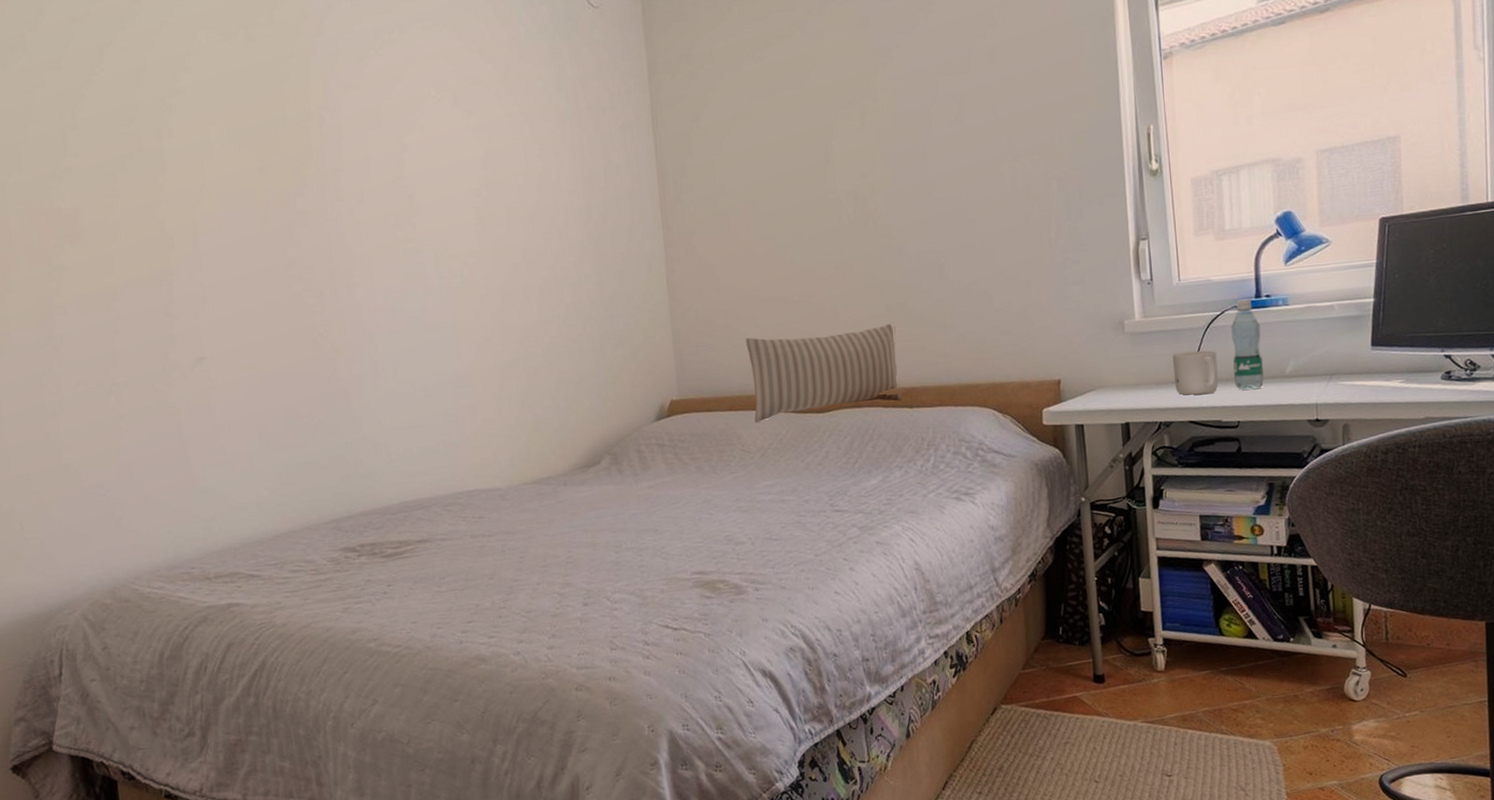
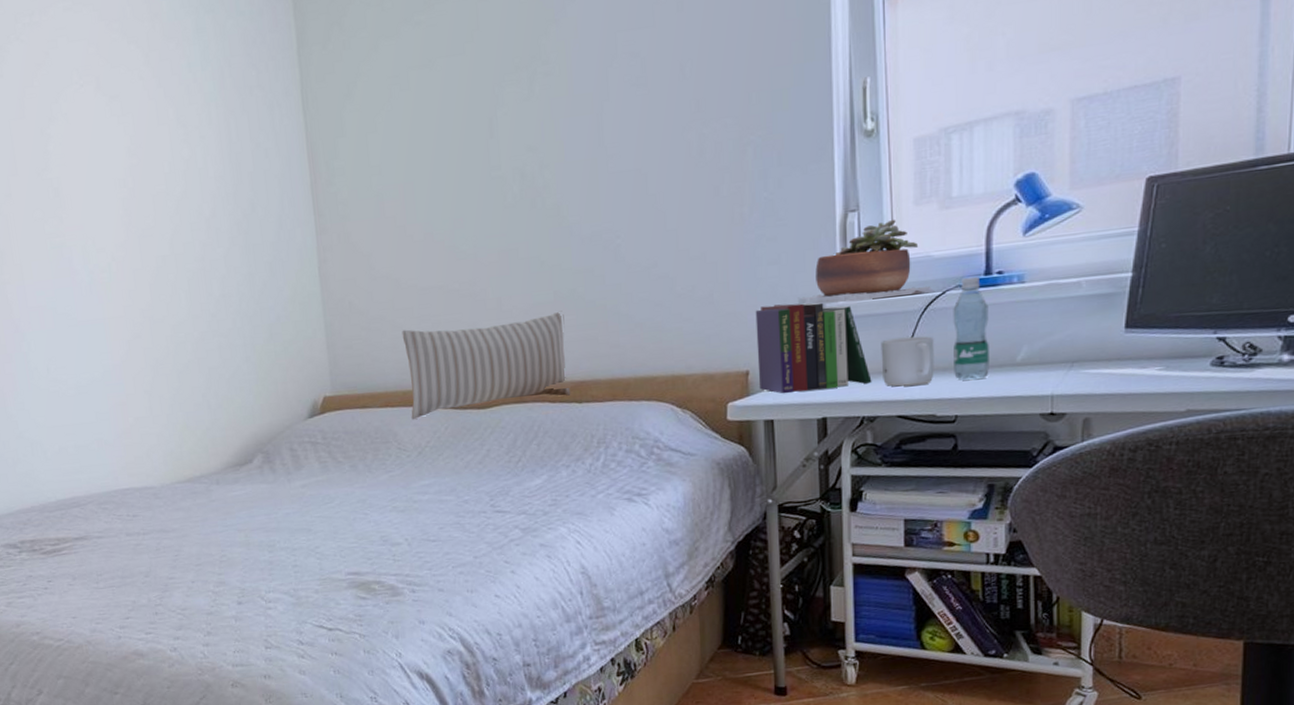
books: none [1064,319,1166,401] -> present [755,302,872,394]
succulent plant: none [1100,247,1215,321] -> present [797,219,934,305]

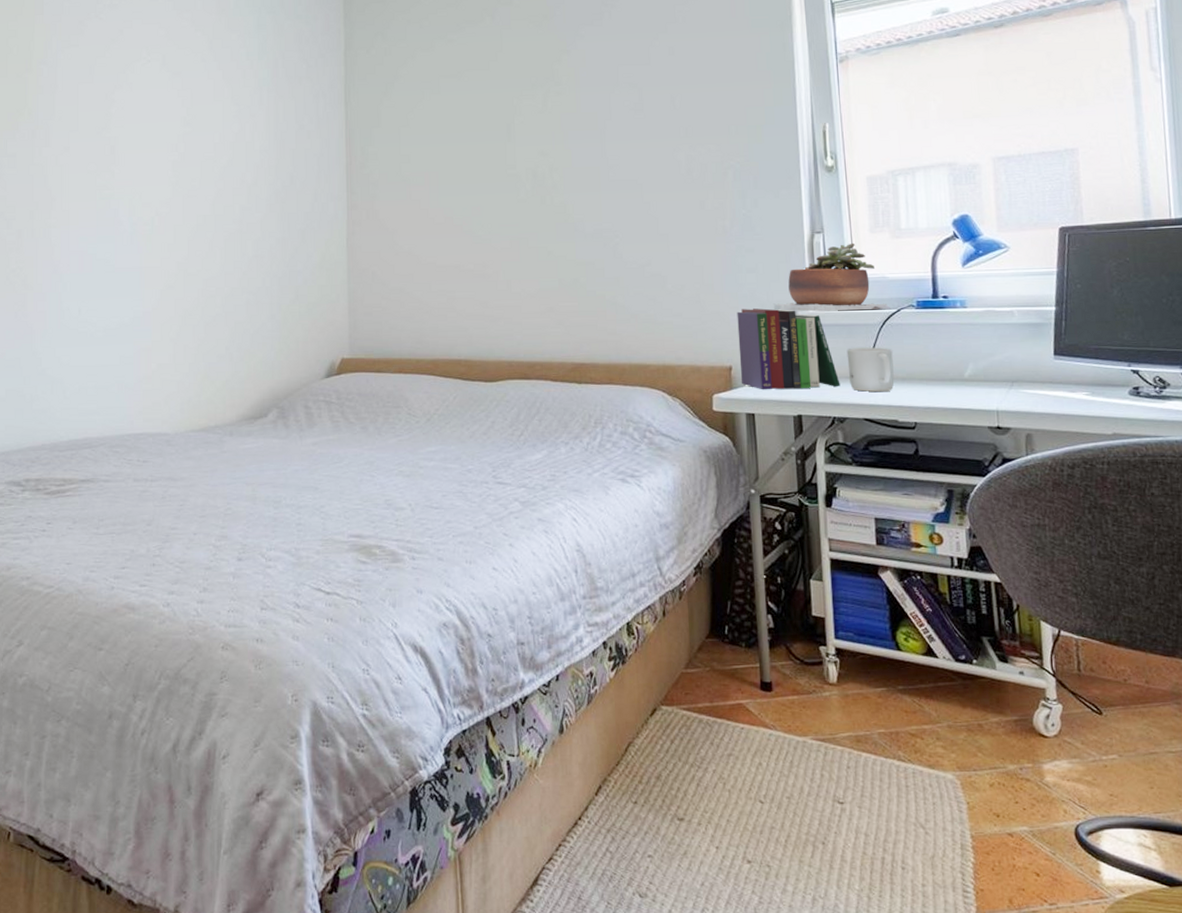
pillow: present [402,310,571,419] -> none [419,297,572,386]
bottle: present [953,276,989,381] -> none [907,298,942,391]

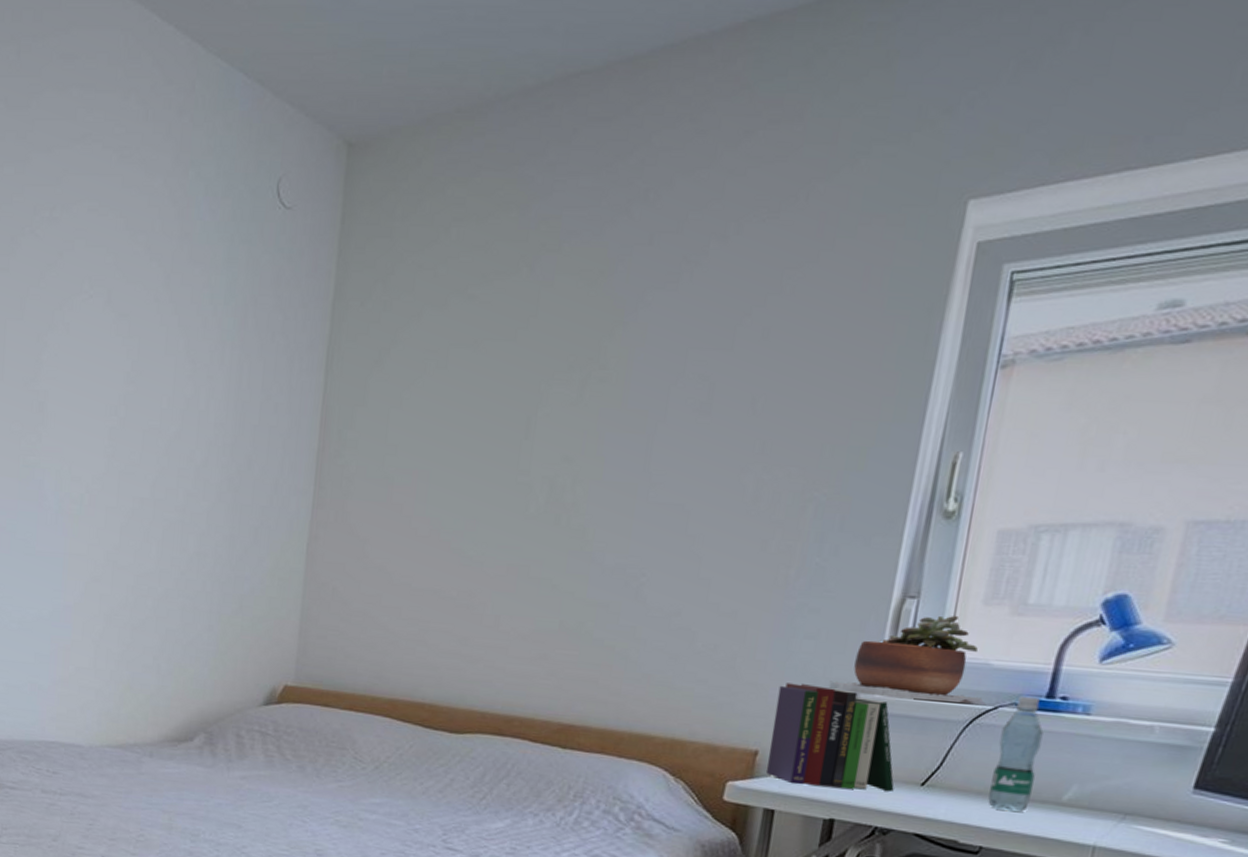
mug: present [846,347,894,392] -> none [906,746,975,805]
bottle: none [907,298,942,391] -> present [988,695,1044,813]

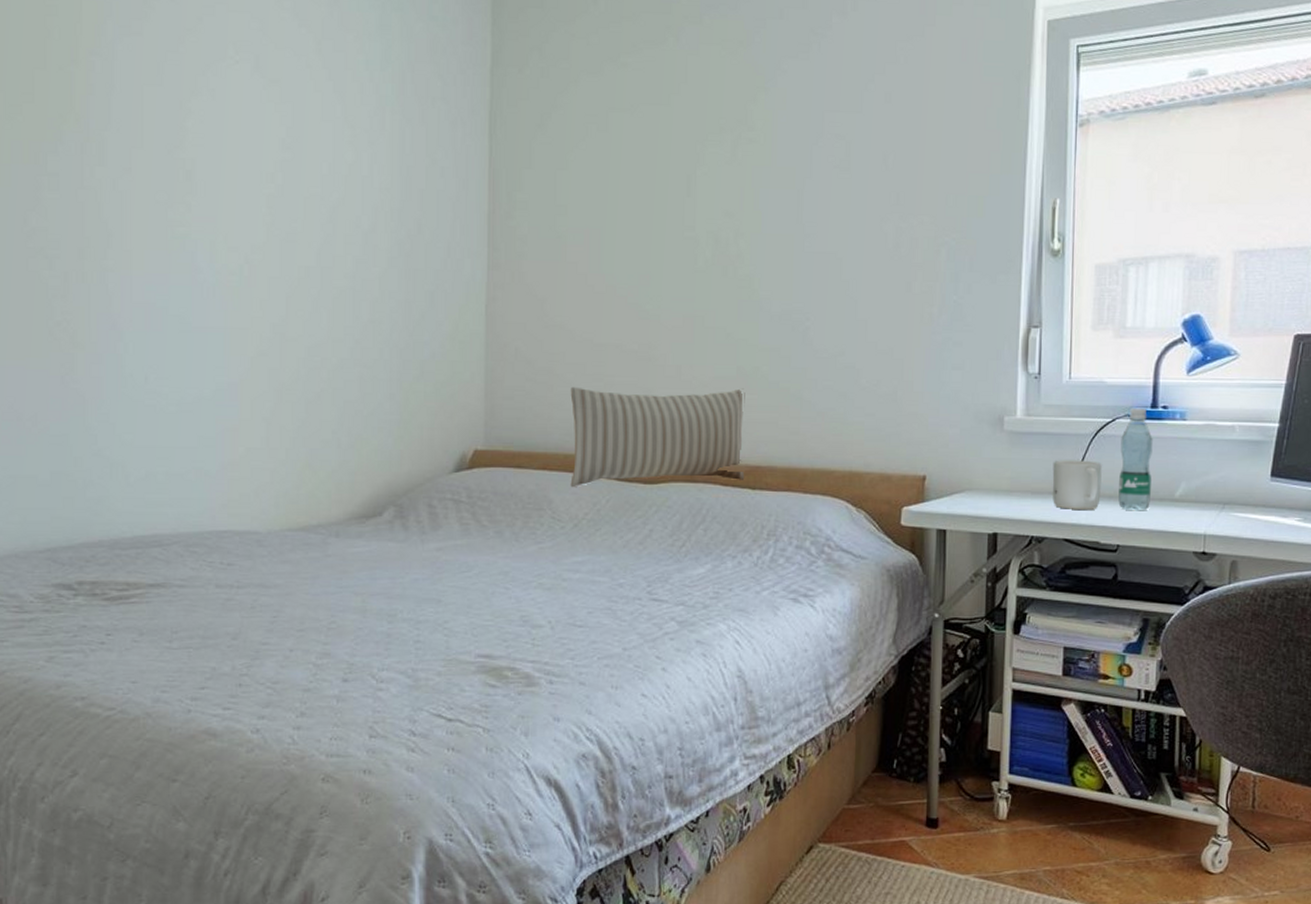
pillow: none [375,630,566,738] -> present [570,386,745,486]
books: present [766,683,894,793] -> none [934,411,1042,504]
succulent plant: present [828,615,985,706] -> none [978,340,1105,419]
mug: none [906,746,975,805] -> present [1052,460,1103,510]

